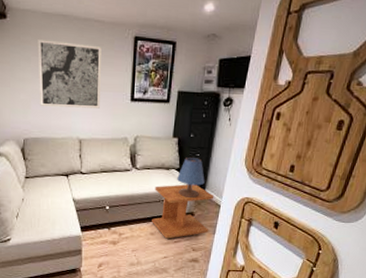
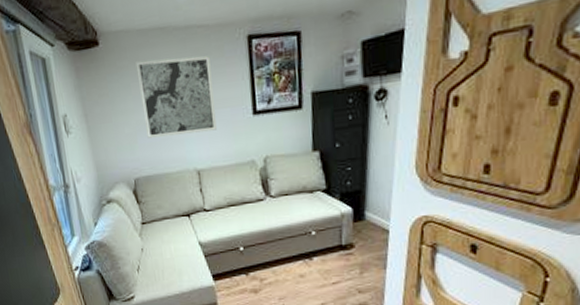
side table: present [152,184,214,239] -> none [297,207,379,280]
table lamp: present [177,157,205,199] -> none [325,173,363,226]

